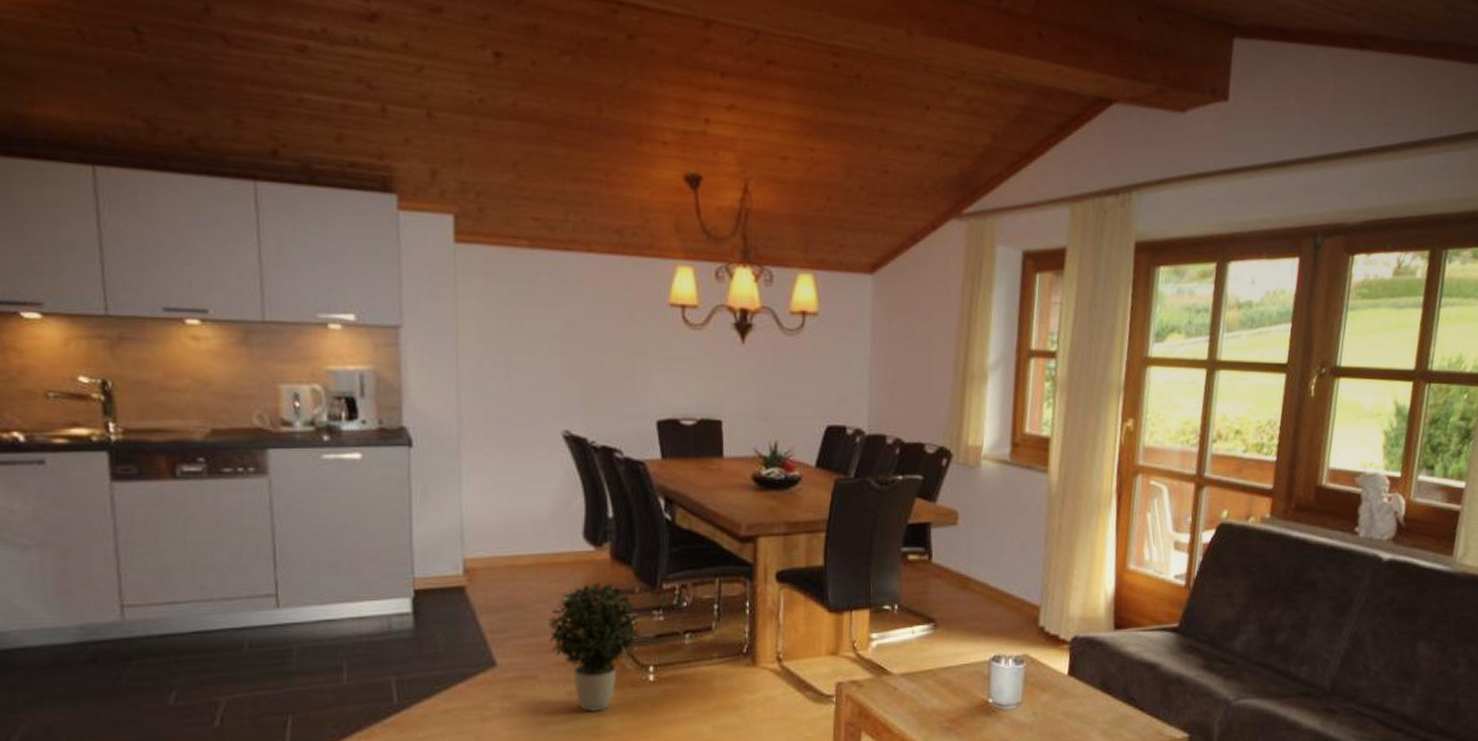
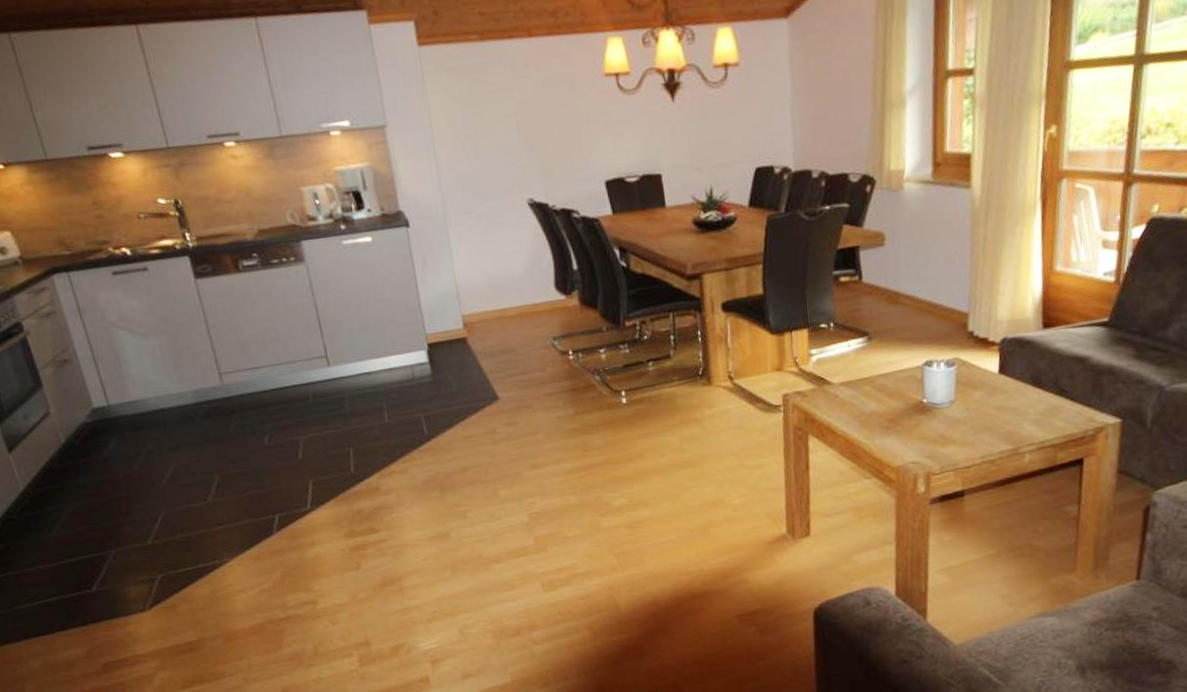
potted plant: present [549,582,642,712] -> none [535,324,613,432]

